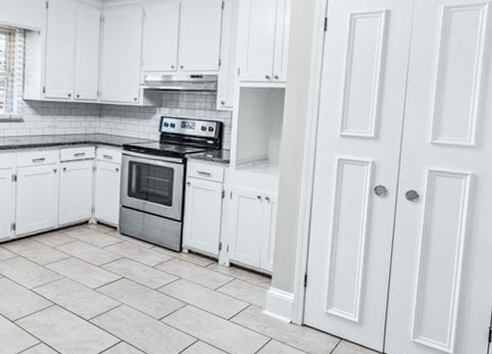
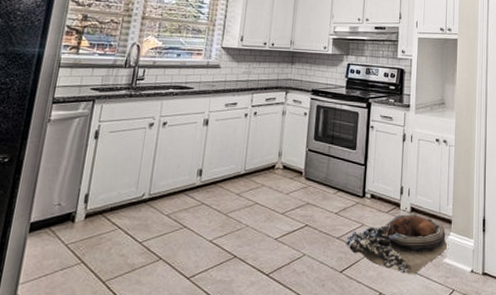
dog bed: none [163,269,268,323] -> present [346,214,449,274]

